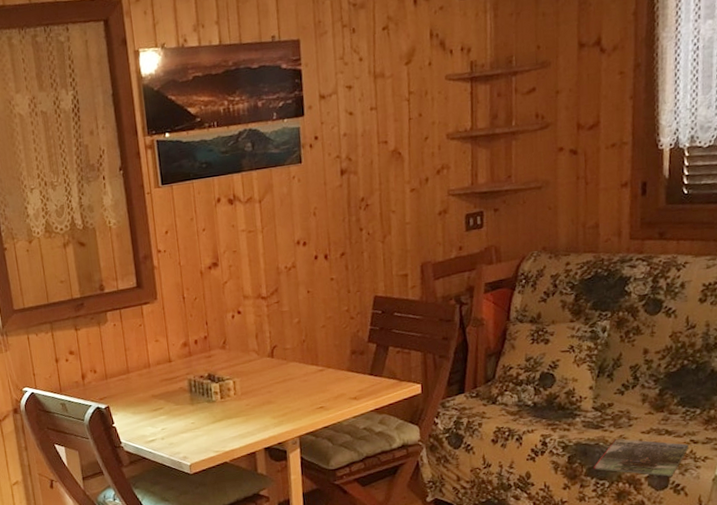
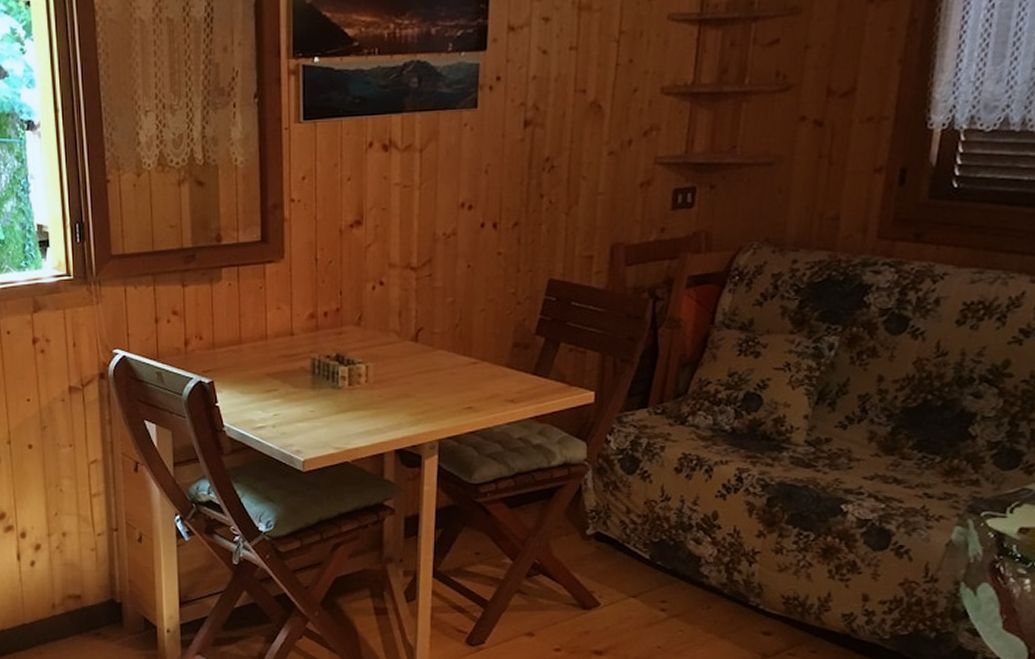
magazine: present [593,439,689,477] -> none [797,483,921,535]

